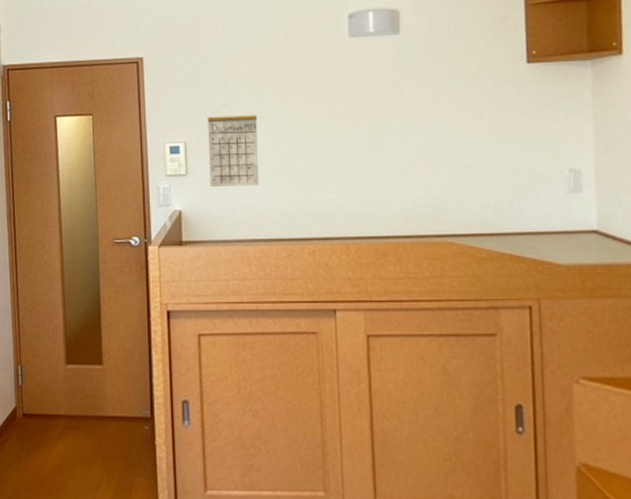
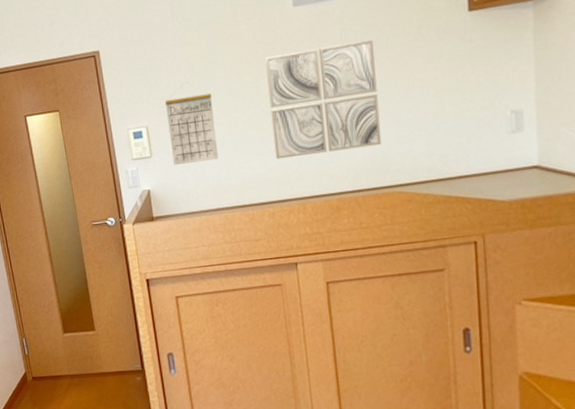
wall art: none [317,79,434,193] -> present [265,39,382,160]

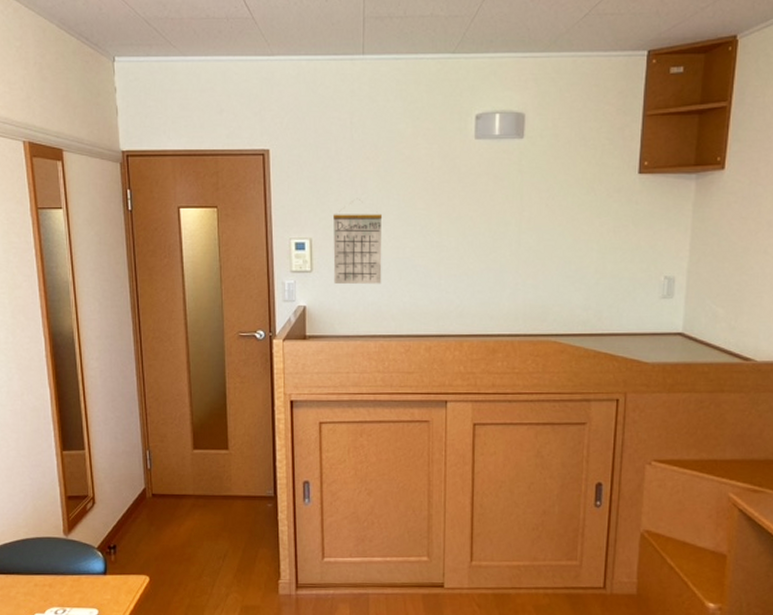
wall art: present [265,39,382,160] -> none [439,185,548,293]

